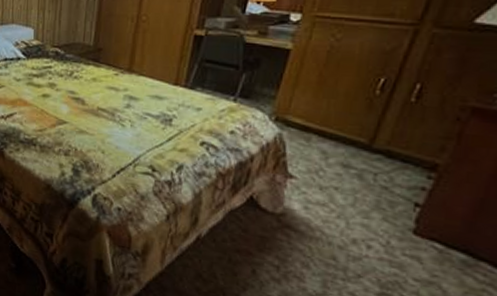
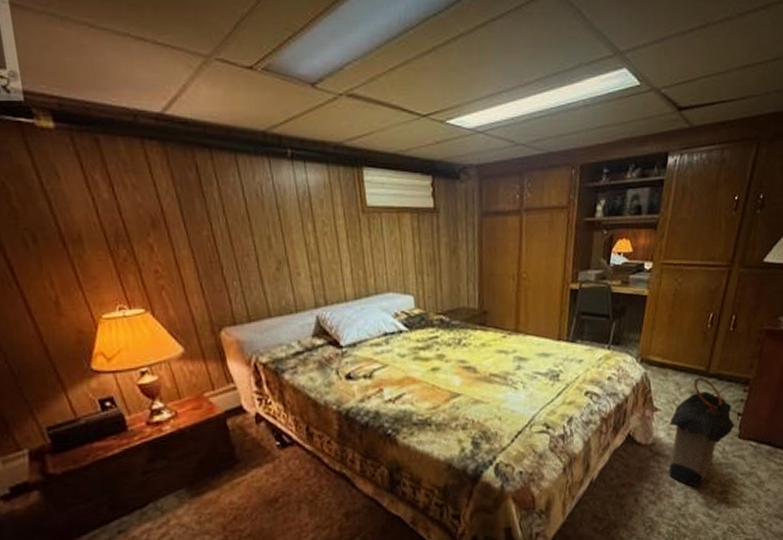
laundry hamper: none [301,149,409,278] -> present [668,377,735,487]

